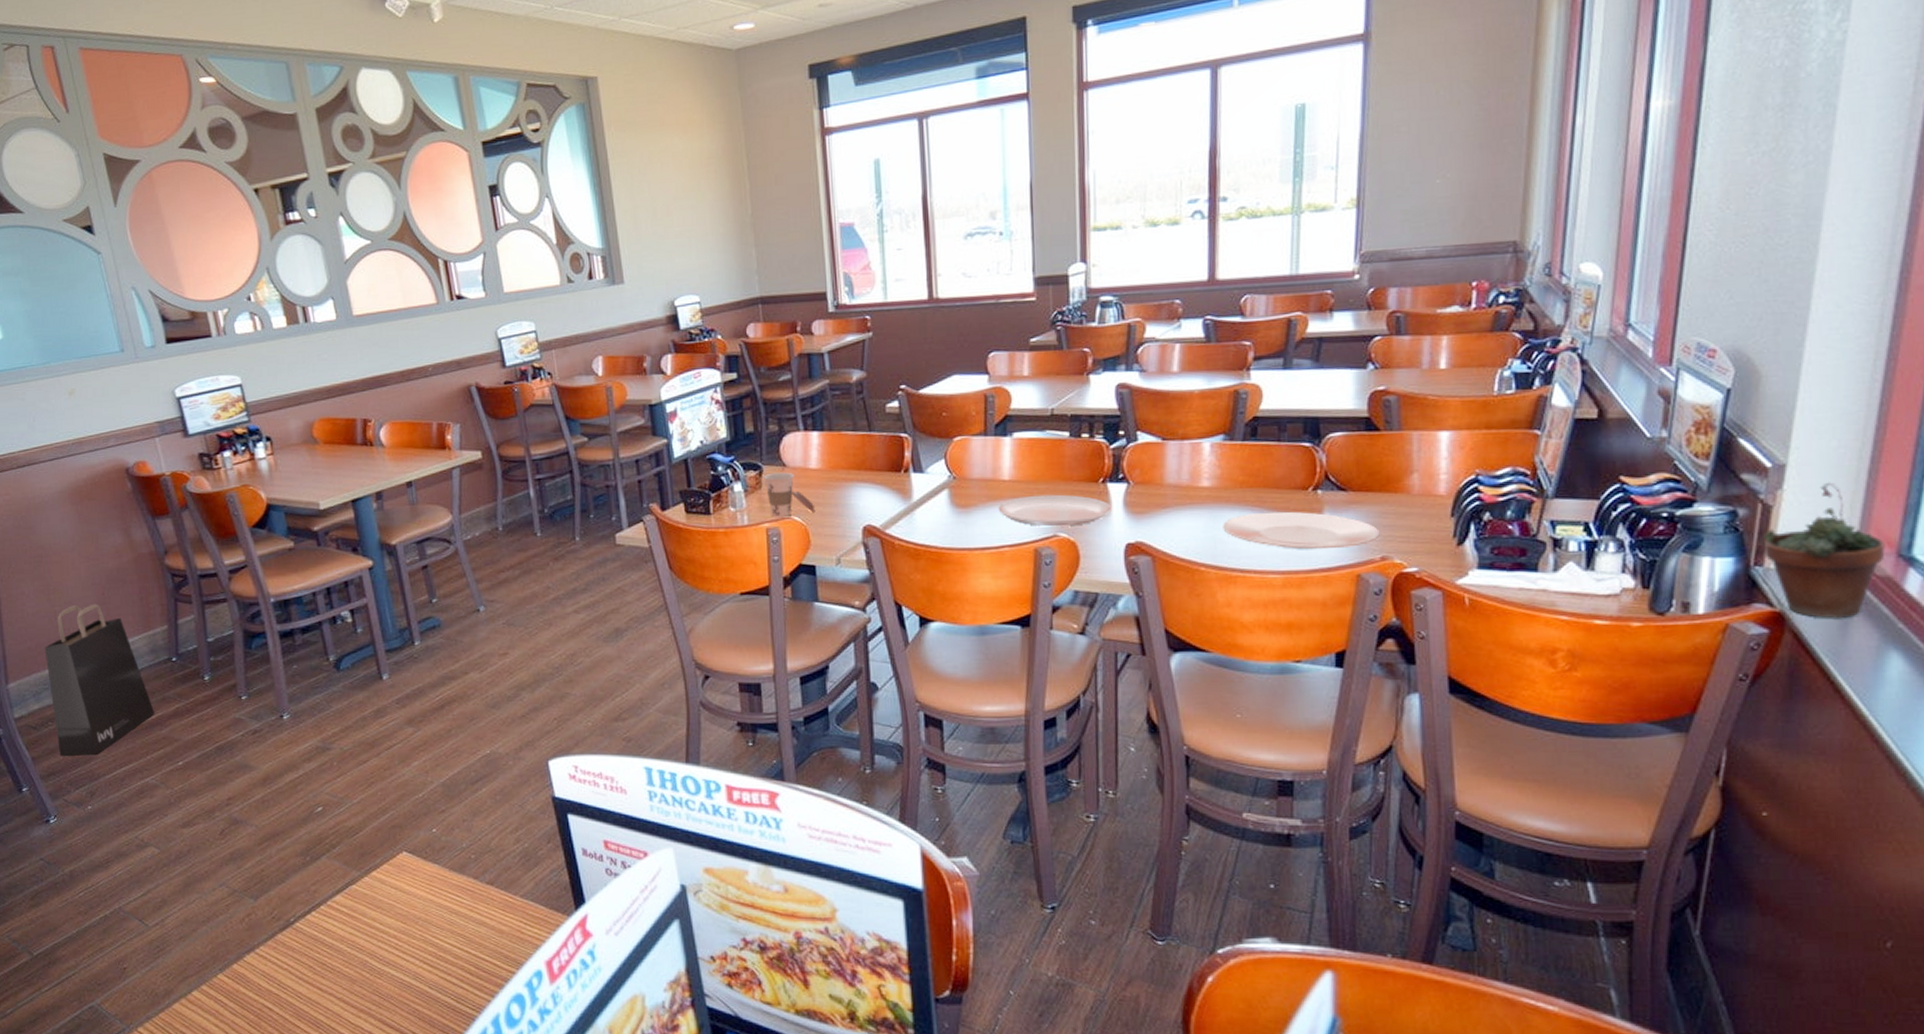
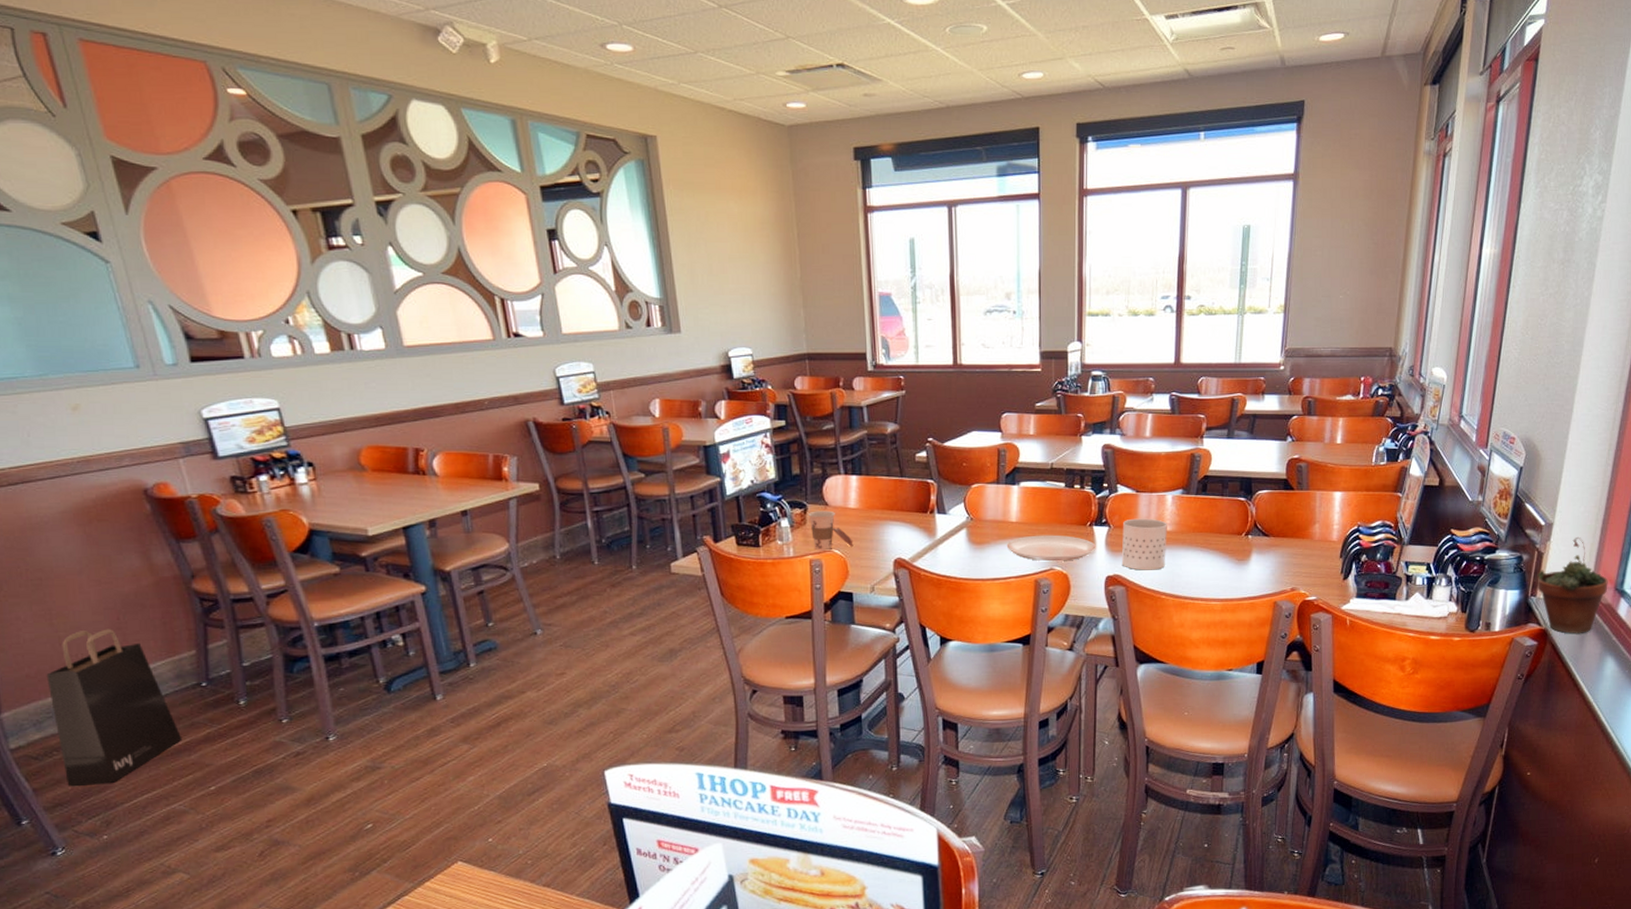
mug: none [1145,471,1206,536] -> present [1121,518,1167,571]
plate: present [1223,511,1380,550] -> none [1179,551,1291,582]

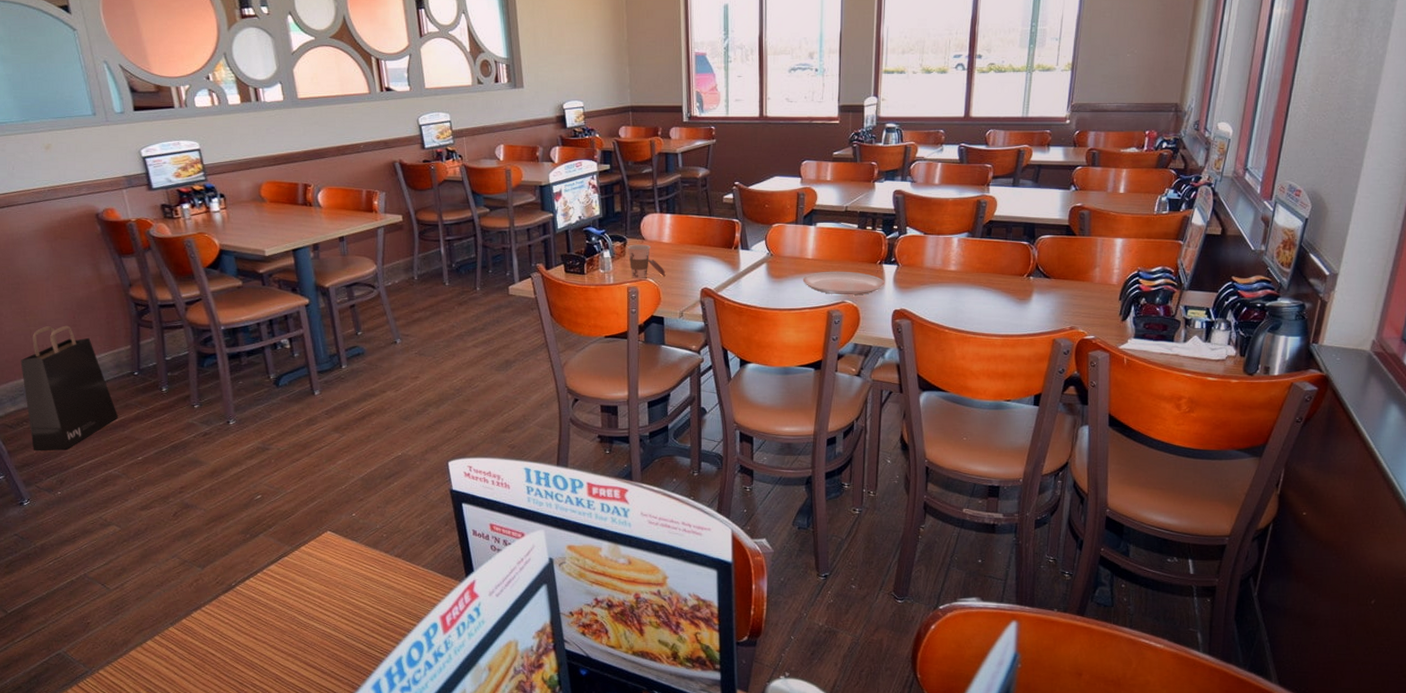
mug: present [1121,518,1167,571] -> none [908,258,953,306]
succulent plant: present [1537,536,1608,634] -> none [1319,287,1395,381]

